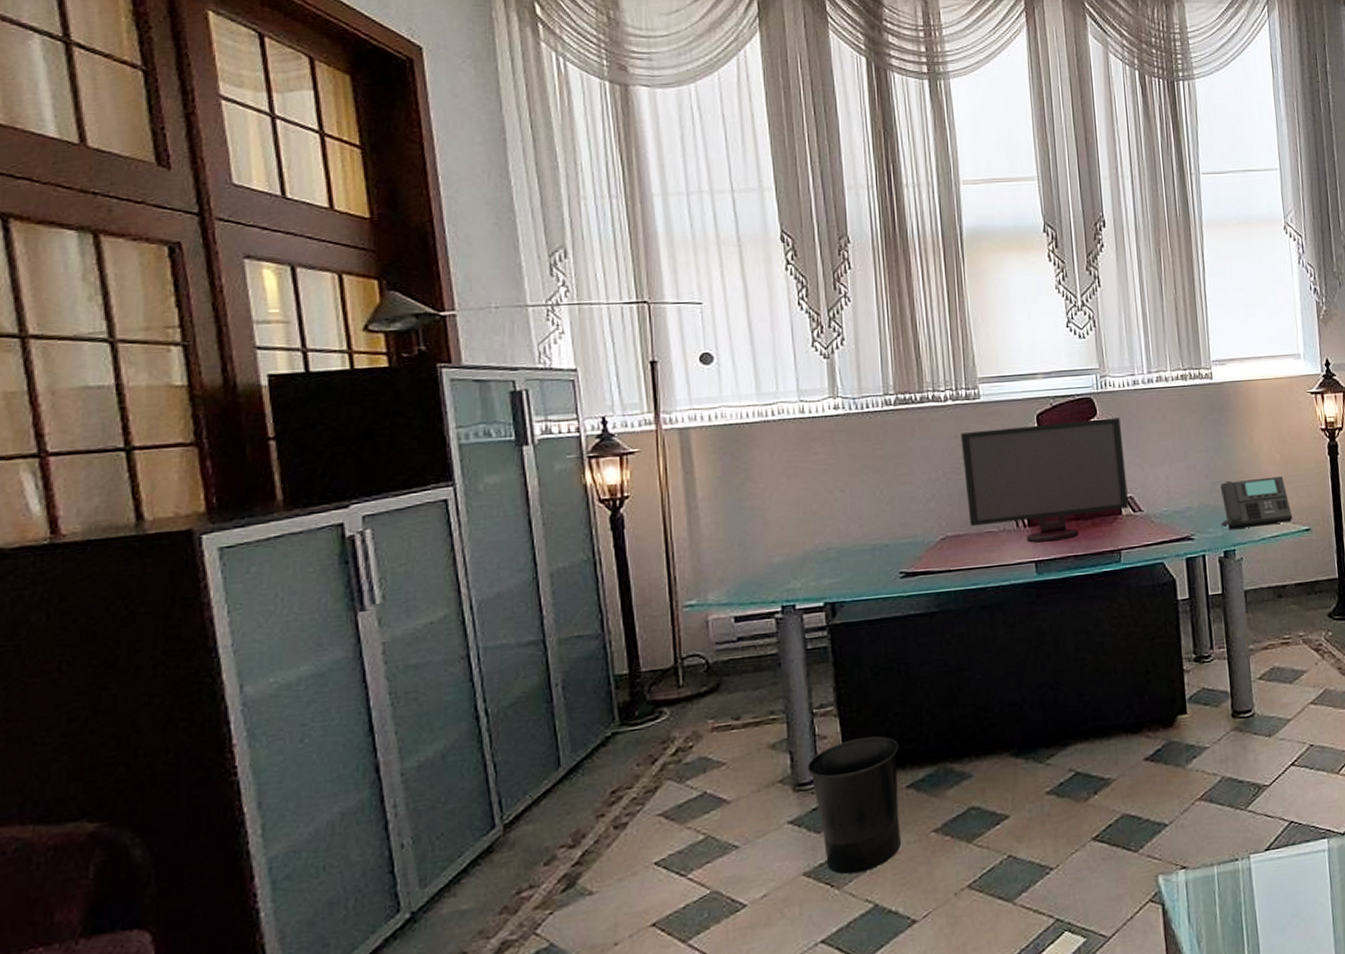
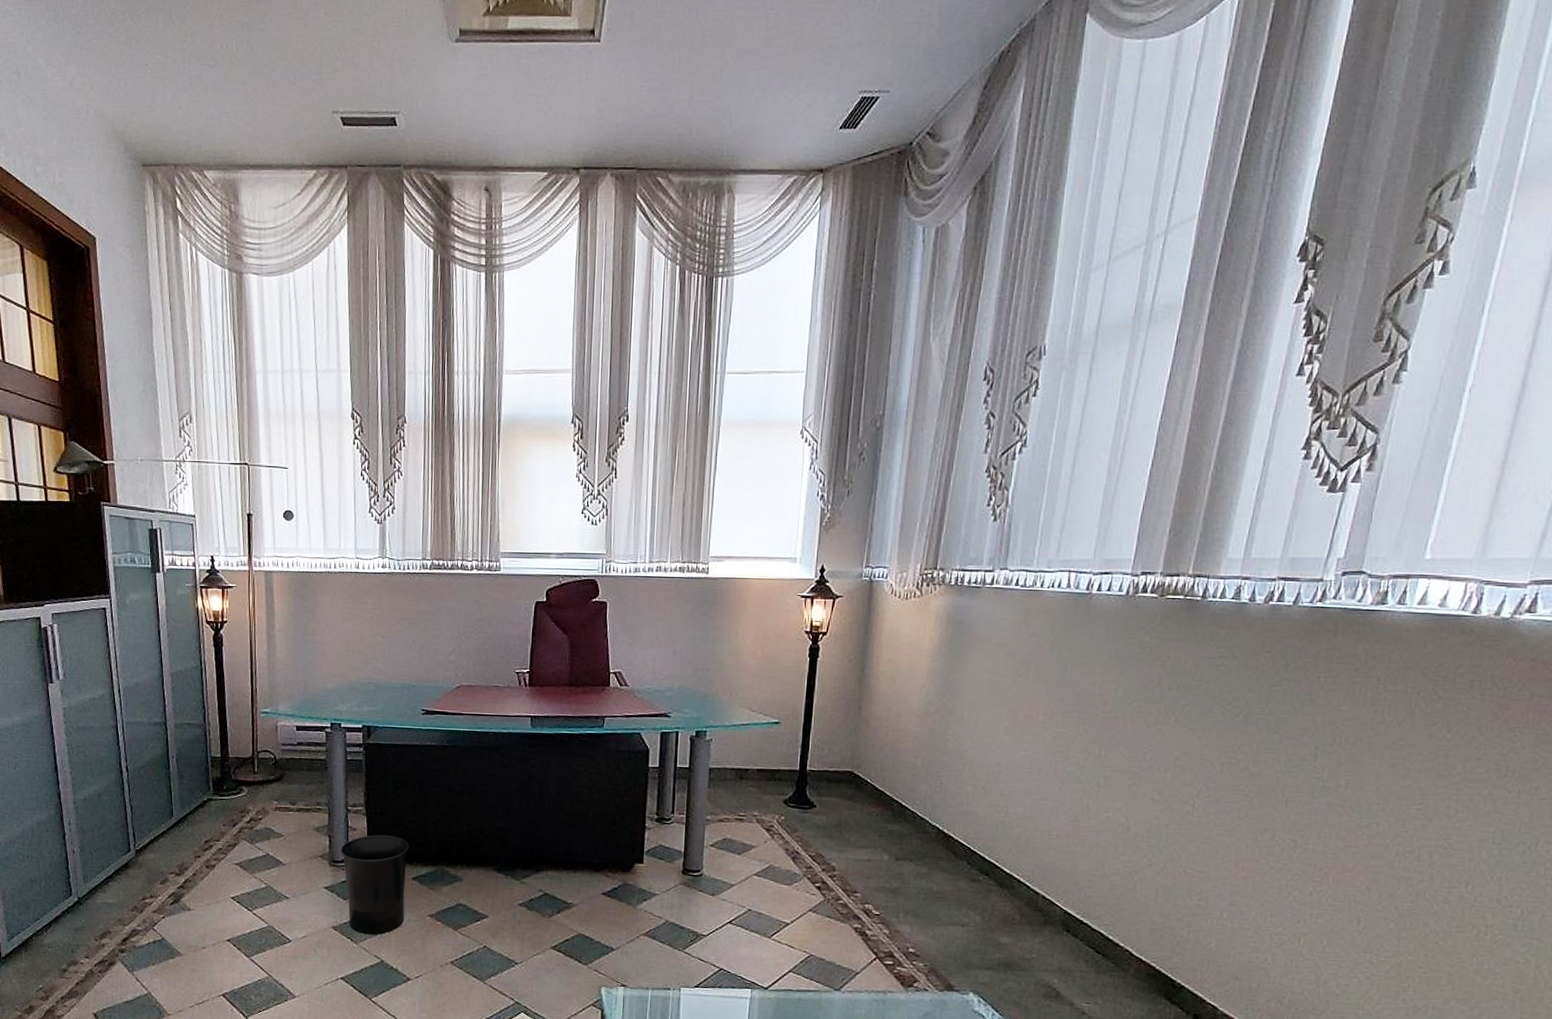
computer monitor: present [960,417,1130,543] -> none [480,598,619,702]
phone: present [1220,476,1293,530] -> none [696,669,765,714]

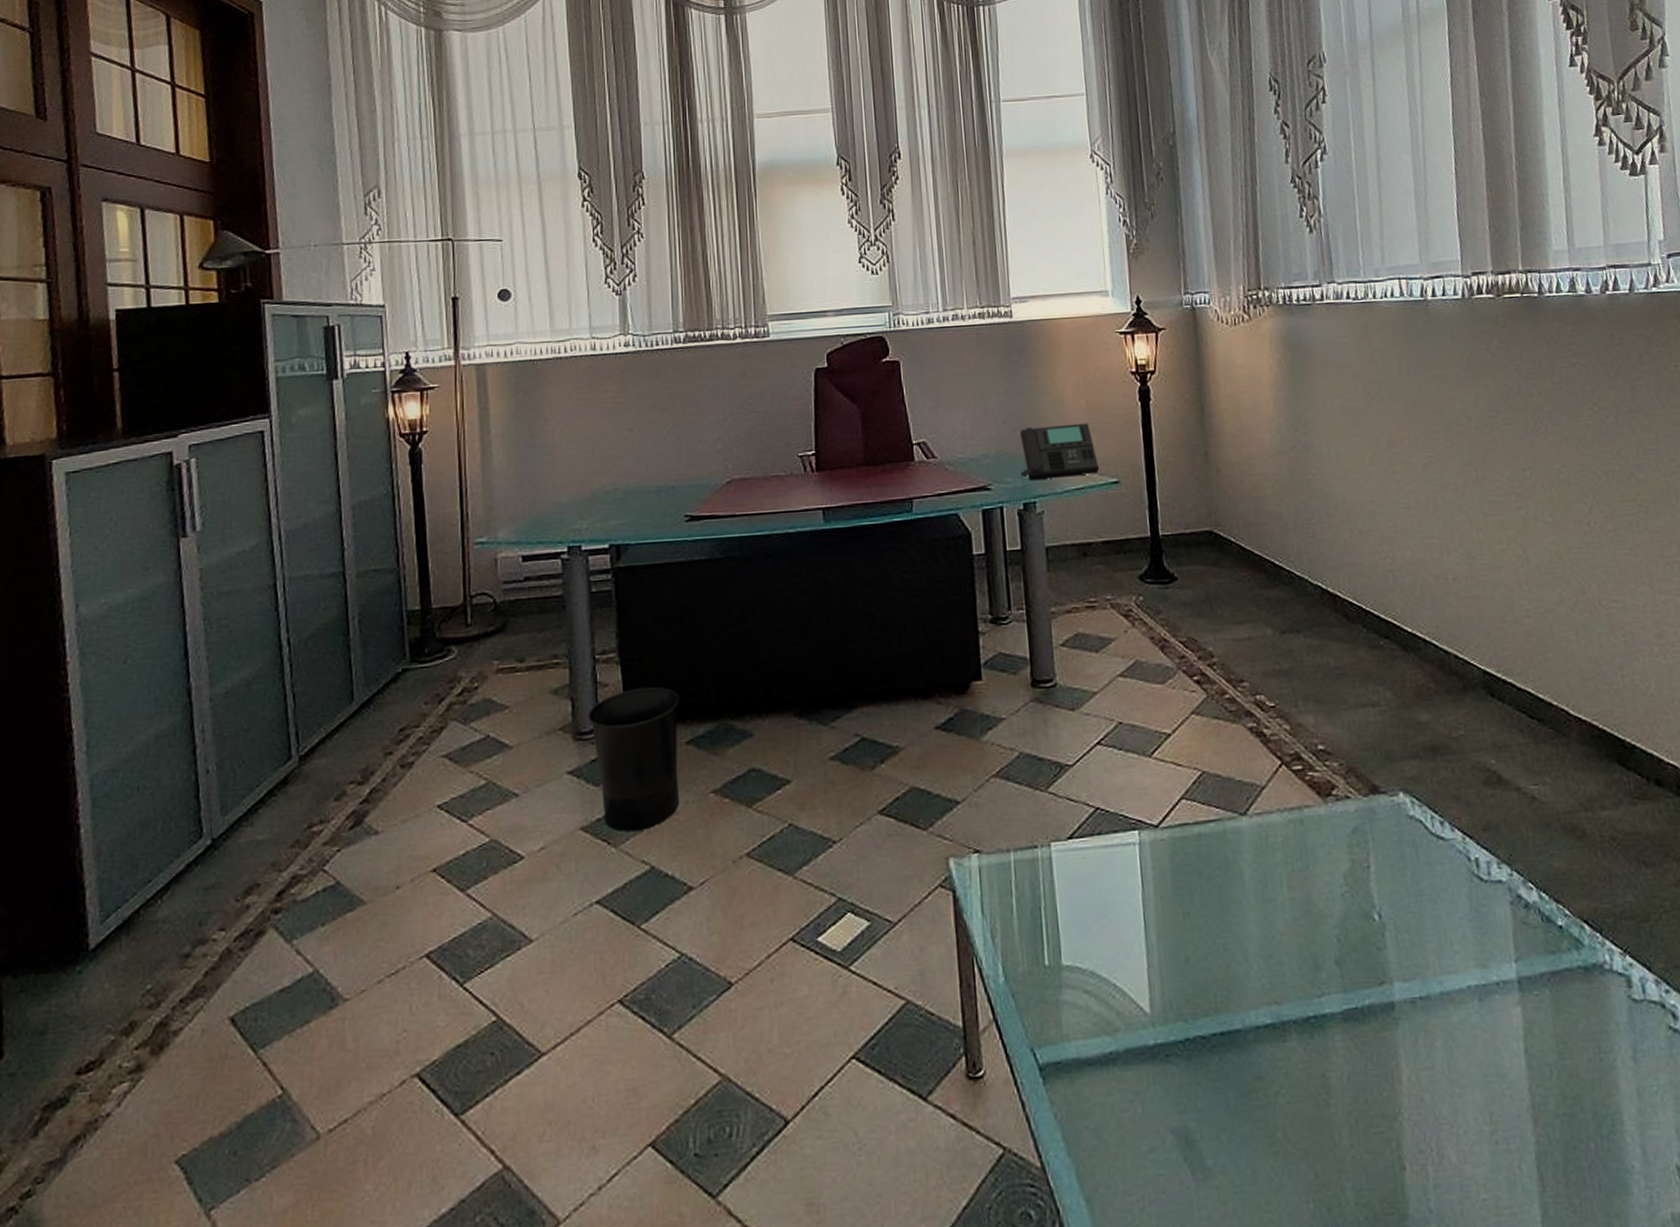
phone: none [696,669,765,714] -> present [1019,423,1100,481]

